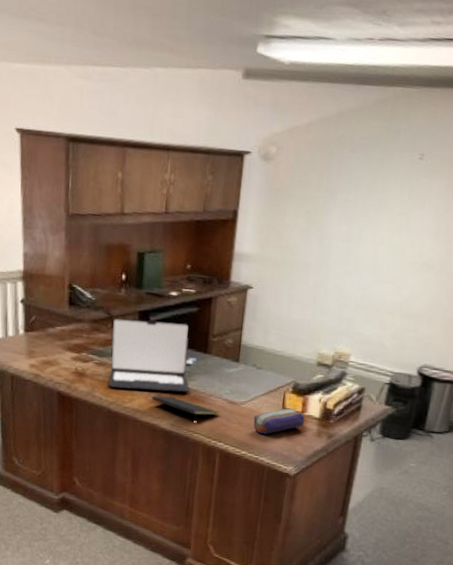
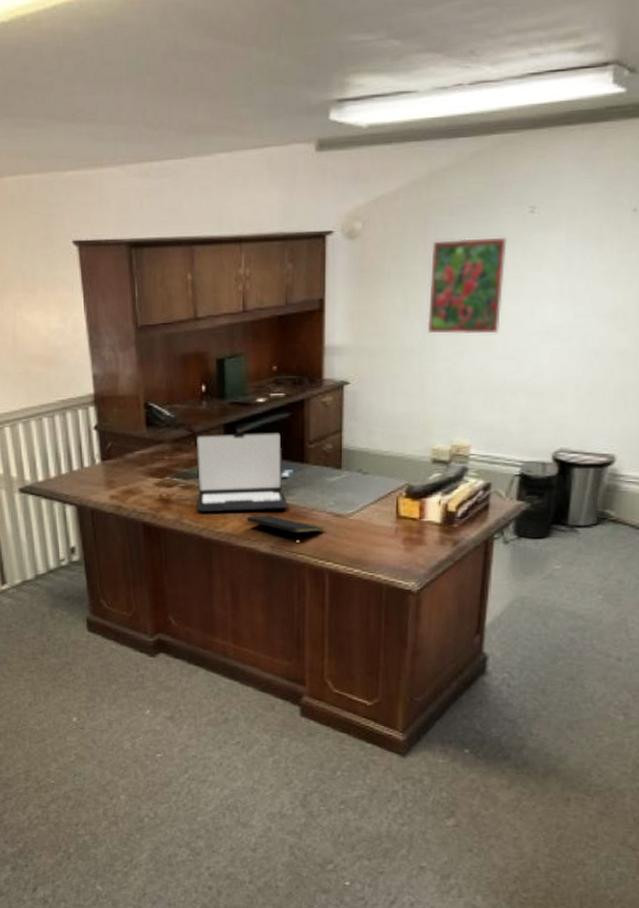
pencil case: present [253,408,305,434] -> none [364,515,423,547]
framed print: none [324,172,399,260] -> present [427,237,508,335]

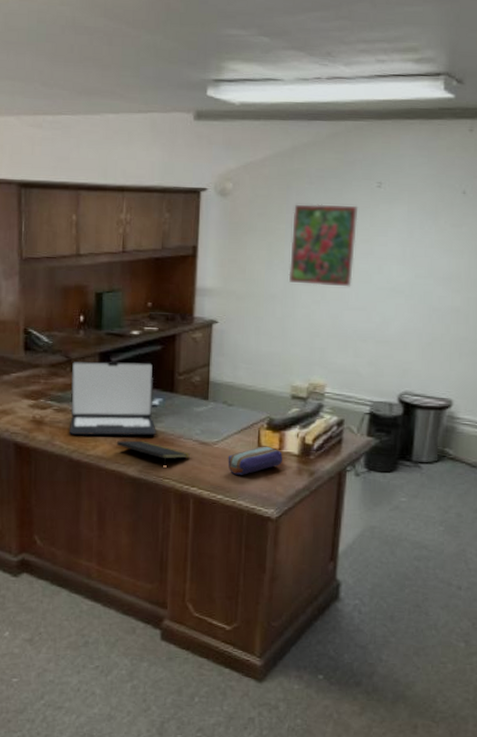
pencil case: none [364,515,423,547] -> present [228,446,282,475]

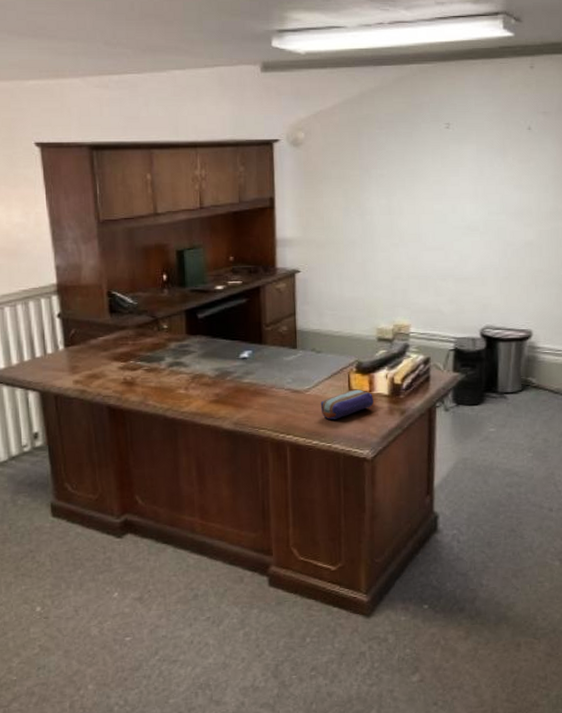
laptop: present [70,361,156,436] -> none [158,316,248,394]
notepad: present [116,440,191,465] -> none [209,393,284,416]
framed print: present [288,204,359,287] -> none [366,147,430,229]

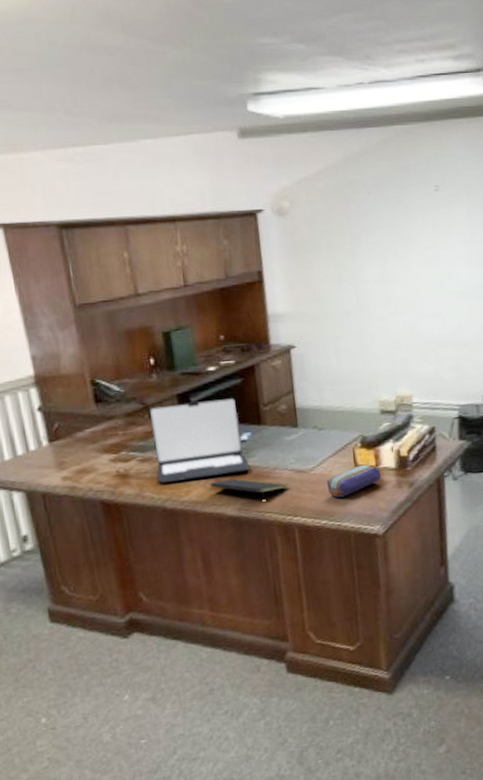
laptop: none [158,316,248,394] -> present [148,397,250,484]
notepad: none [209,393,284,416] -> present [210,478,289,500]

